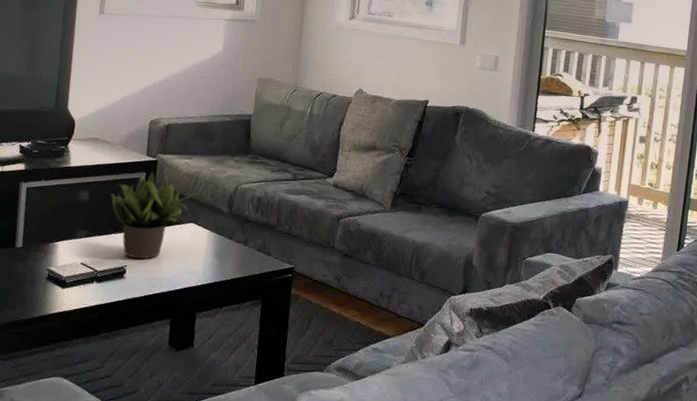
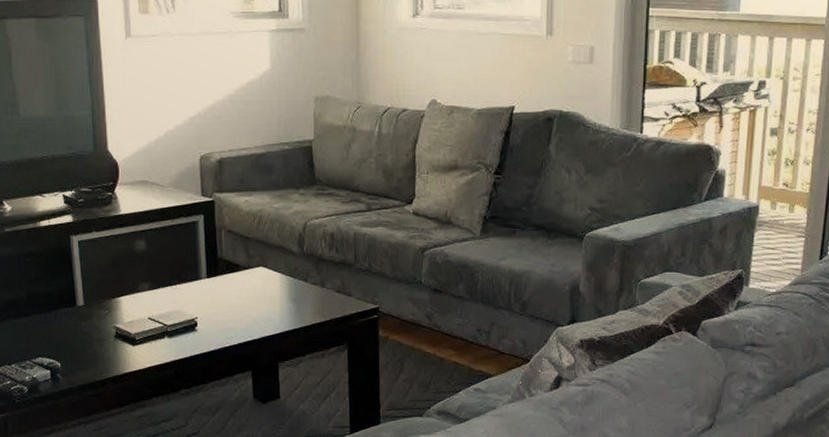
potted plant: present [110,171,199,260] -> none [169,213,265,310]

